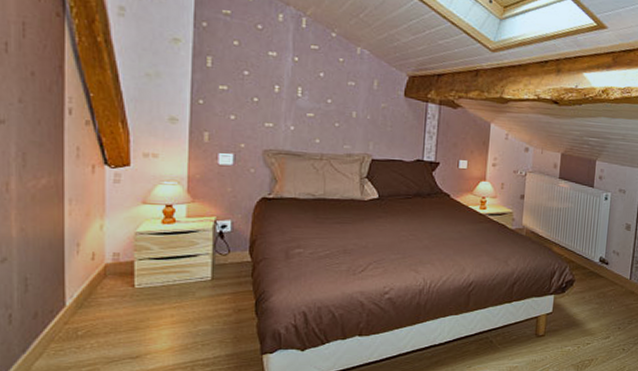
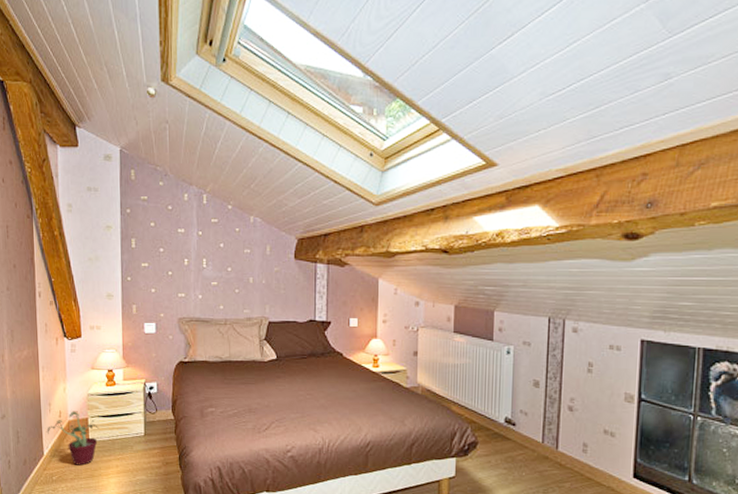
potted plant: none [70,252,150,317] -> present [46,411,100,466]

